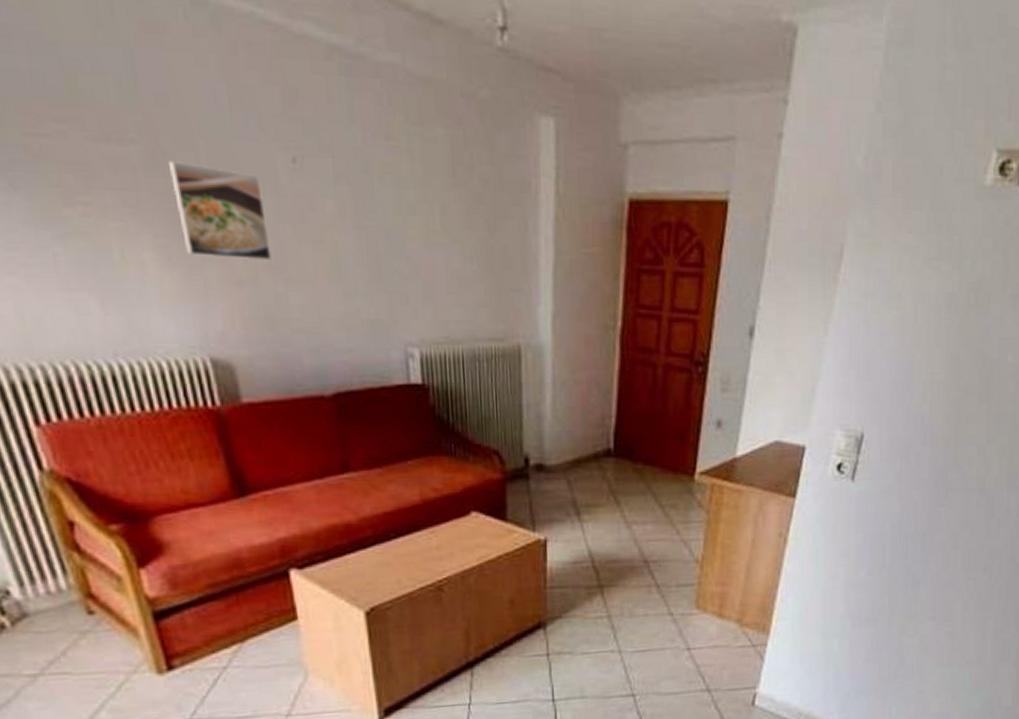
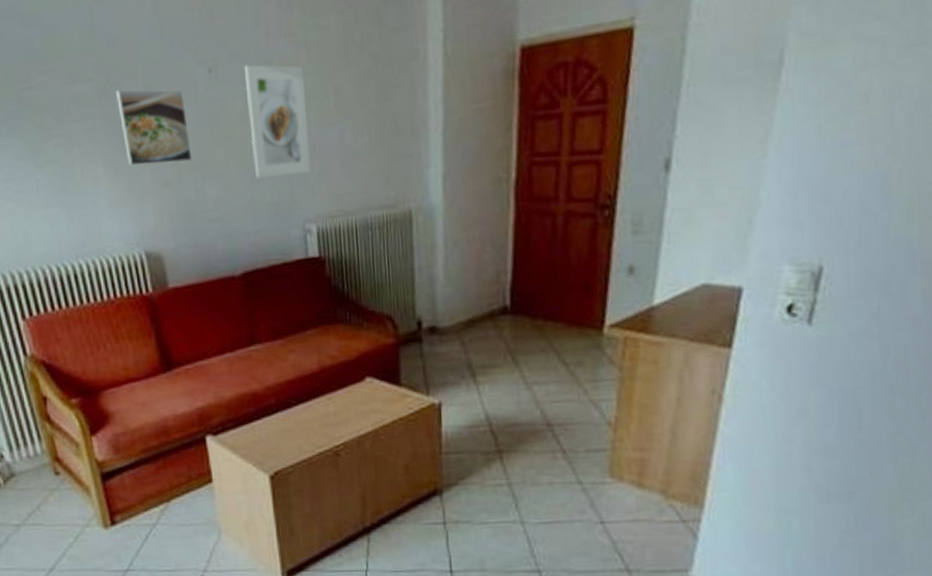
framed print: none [335,162,415,294] -> present [243,65,312,179]

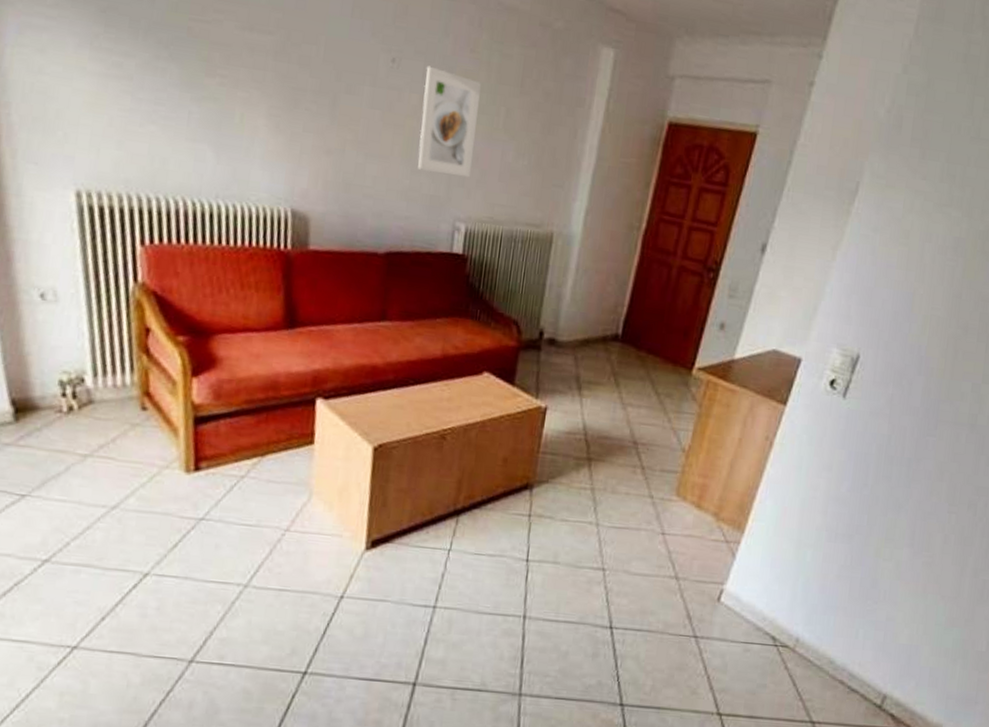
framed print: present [116,89,192,166] -> none [292,51,363,138]

